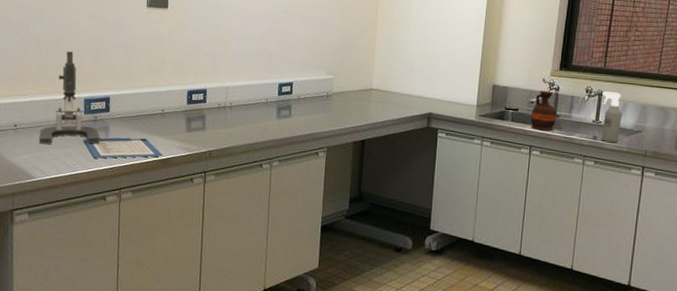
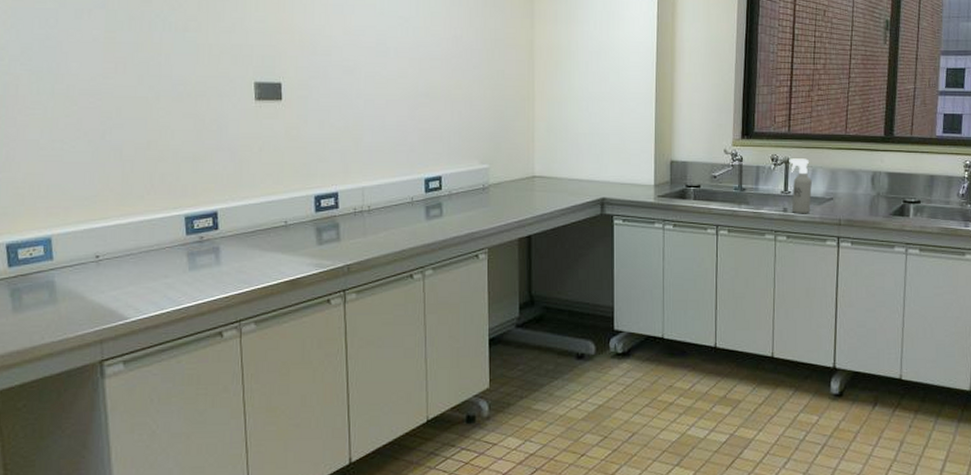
microscope: present [39,51,100,144] -> none [129,161,209,276]
clipboard: present [84,137,163,159] -> none [188,257,291,287]
jug: present [530,91,557,131] -> none [714,163,743,207]

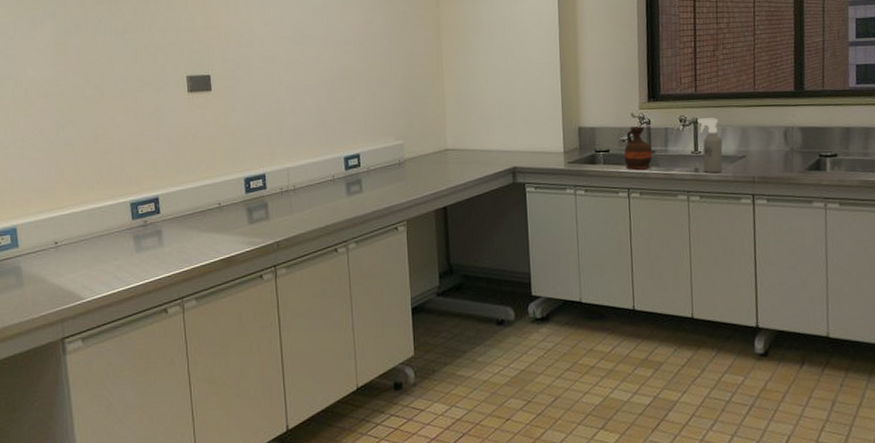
jug: none [714,163,743,207] -> present [623,126,653,170]

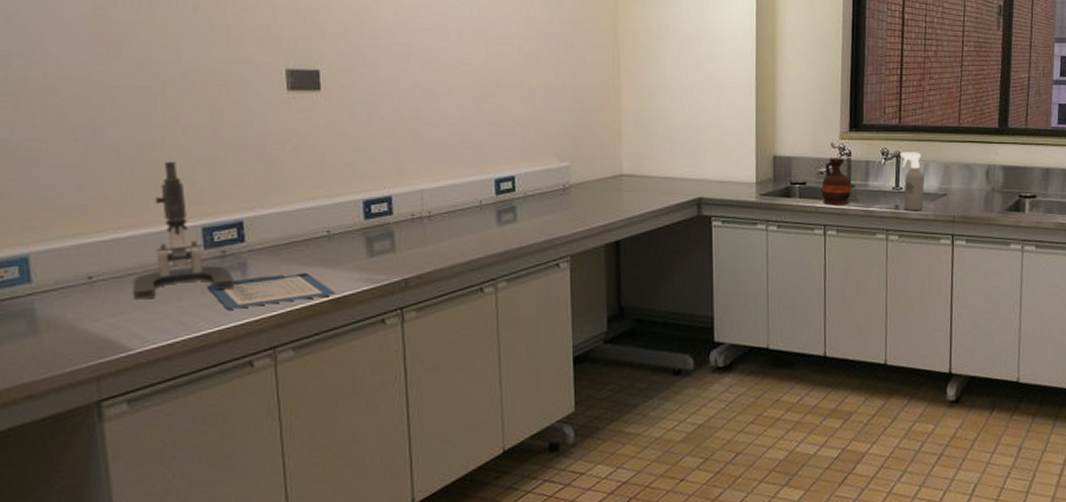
microscope: none [84,153,153,260] -> present [132,162,234,300]
clipboard: none [135,237,226,267] -> present [208,273,336,309]

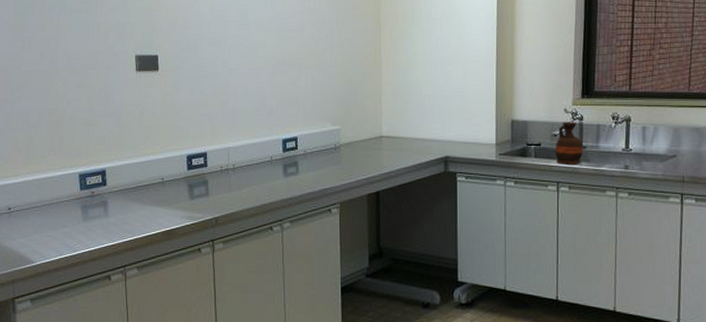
microscope: present [132,162,234,300] -> none [35,126,99,226]
clipboard: present [208,273,336,309] -> none [82,210,167,236]
spray bottle: present [900,152,925,212] -> none [630,116,654,171]

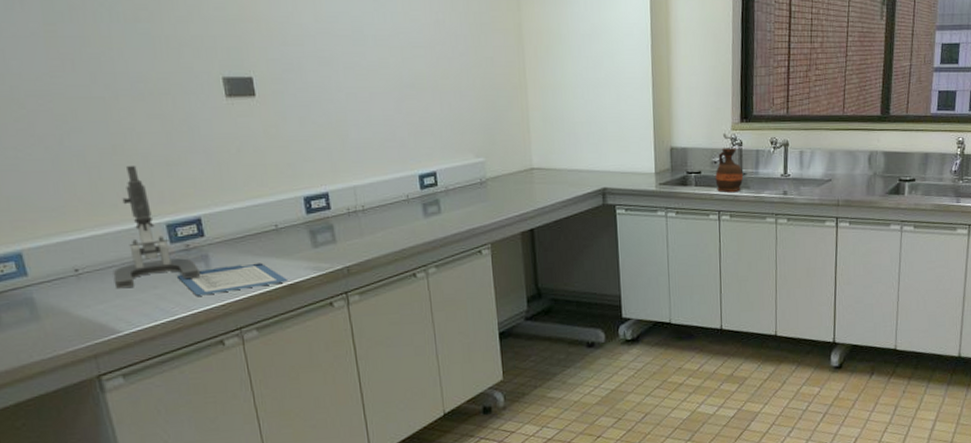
microscope: none [35,126,99,226] -> present [113,166,200,289]
clipboard: none [82,210,167,236] -> present [178,263,289,296]

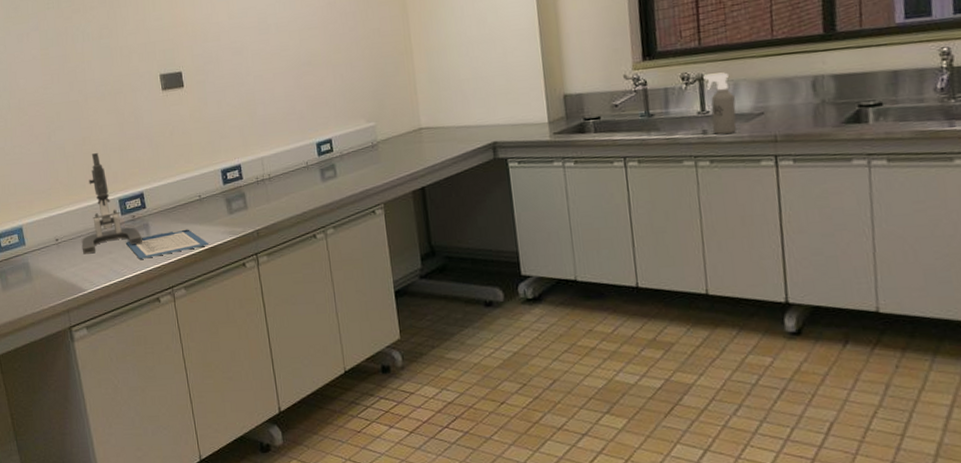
jug: present [715,148,744,192] -> none [617,88,651,137]
spray bottle: none [788,140,811,197] -> present [703,72,737,135]

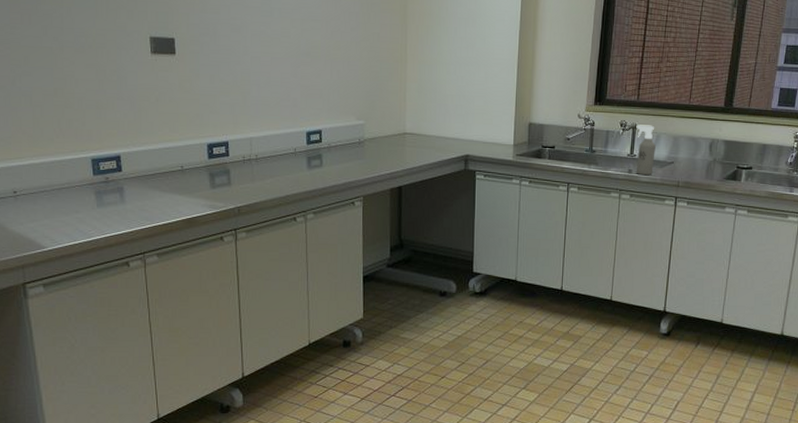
microscope: present [81,153,142,255] -> none [44,107,115,211]
clipboard: present [126,229,210,259] -> none [97,197,188,222]

